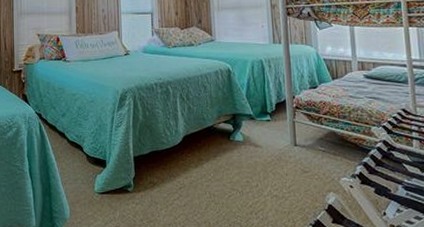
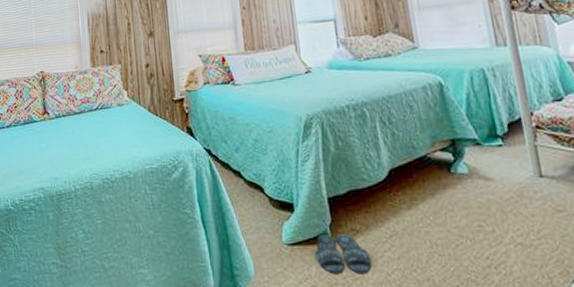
slippers: none [119,186,163,218] -> present [314,234,371,275]

